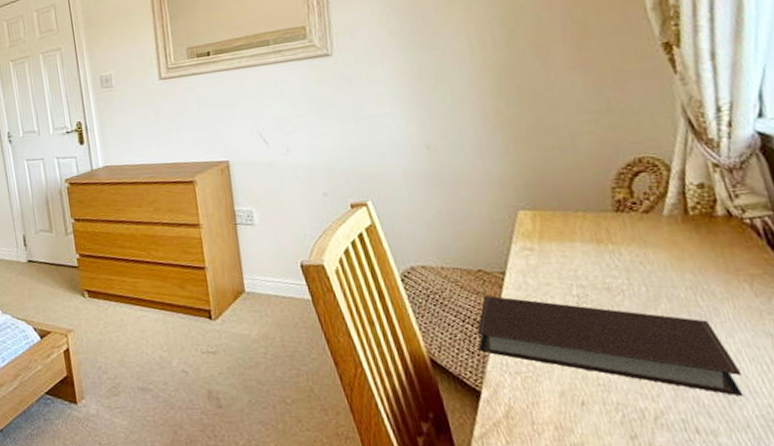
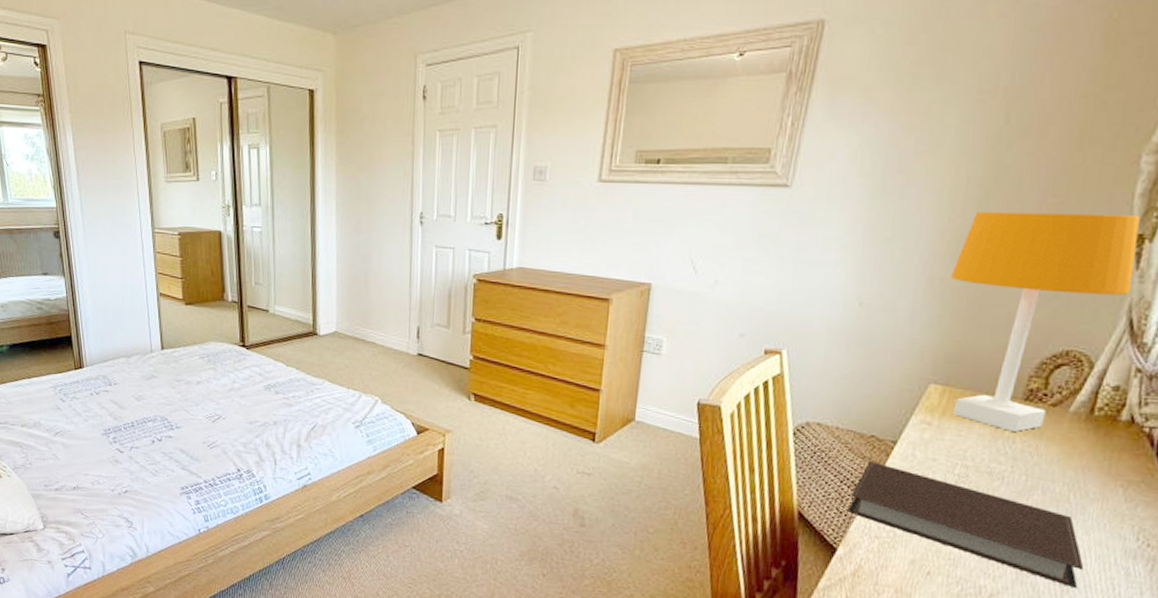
desk lamp: none [502,27,679,245] -> present [950,212,1140,433]

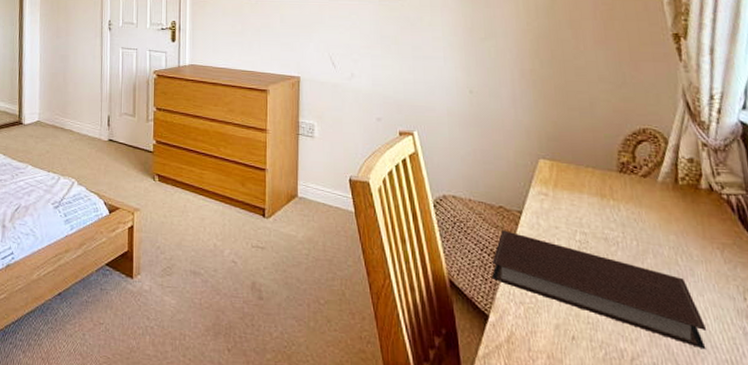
desk lamp: present [950,212,1140,433] -> none [537,17,681,202]

